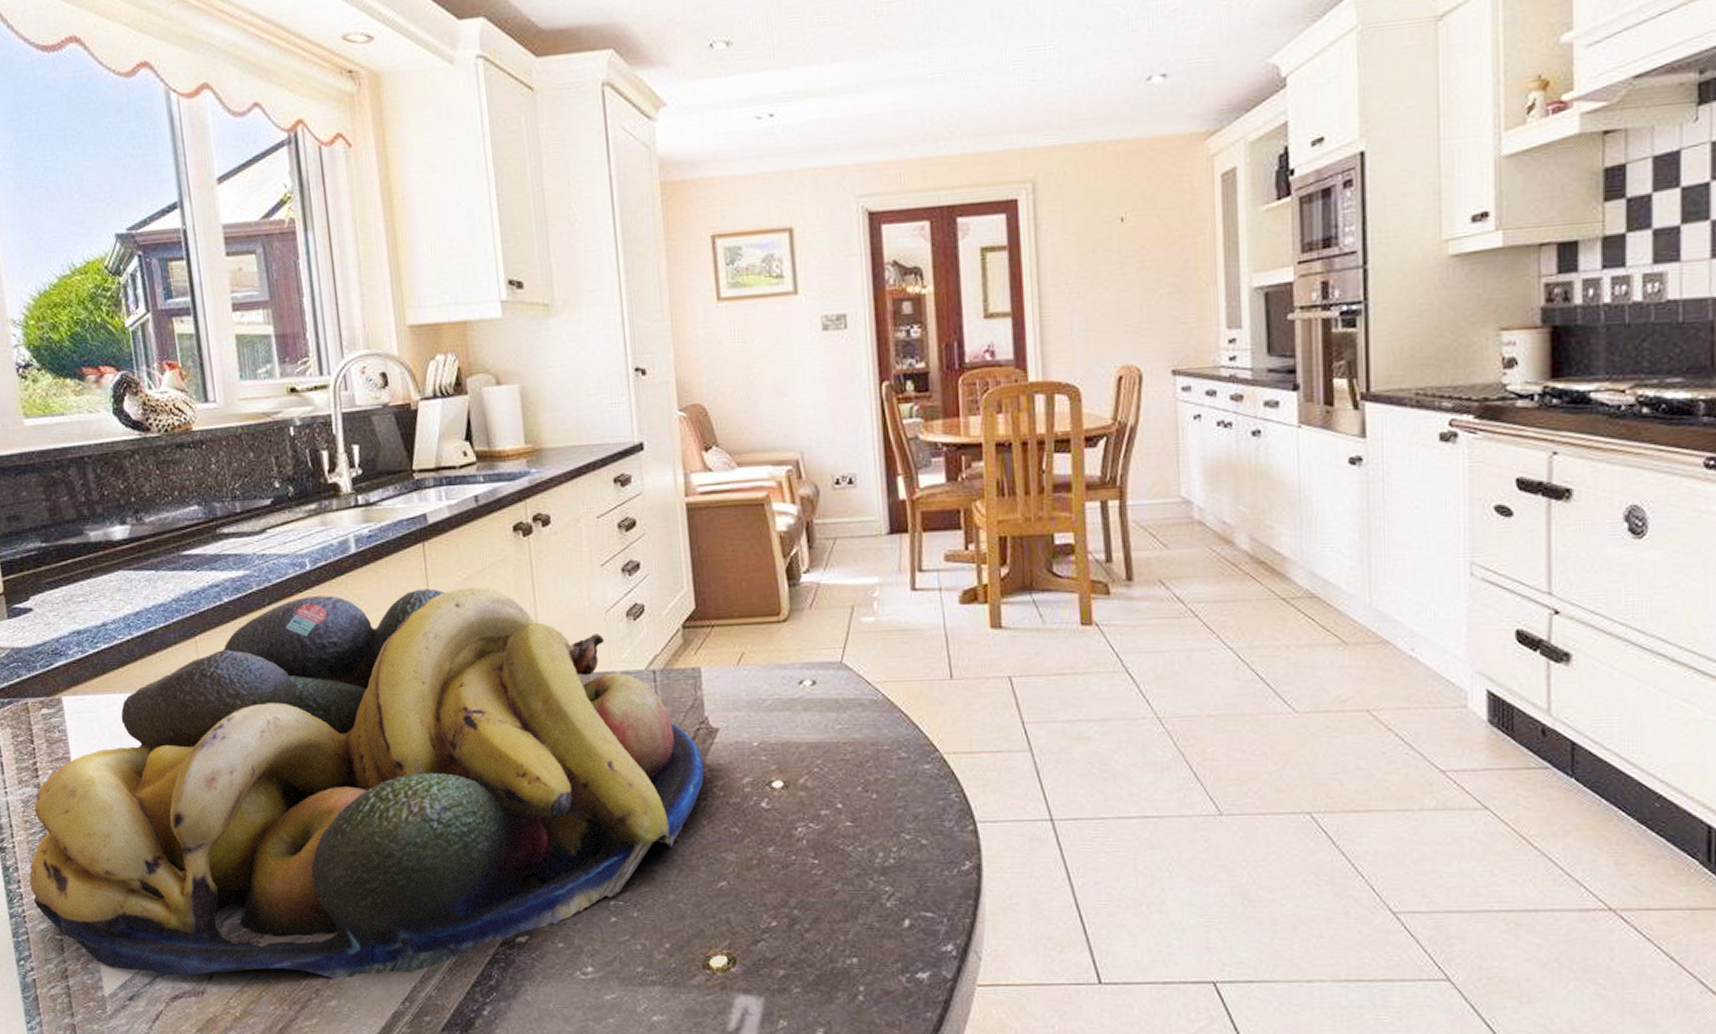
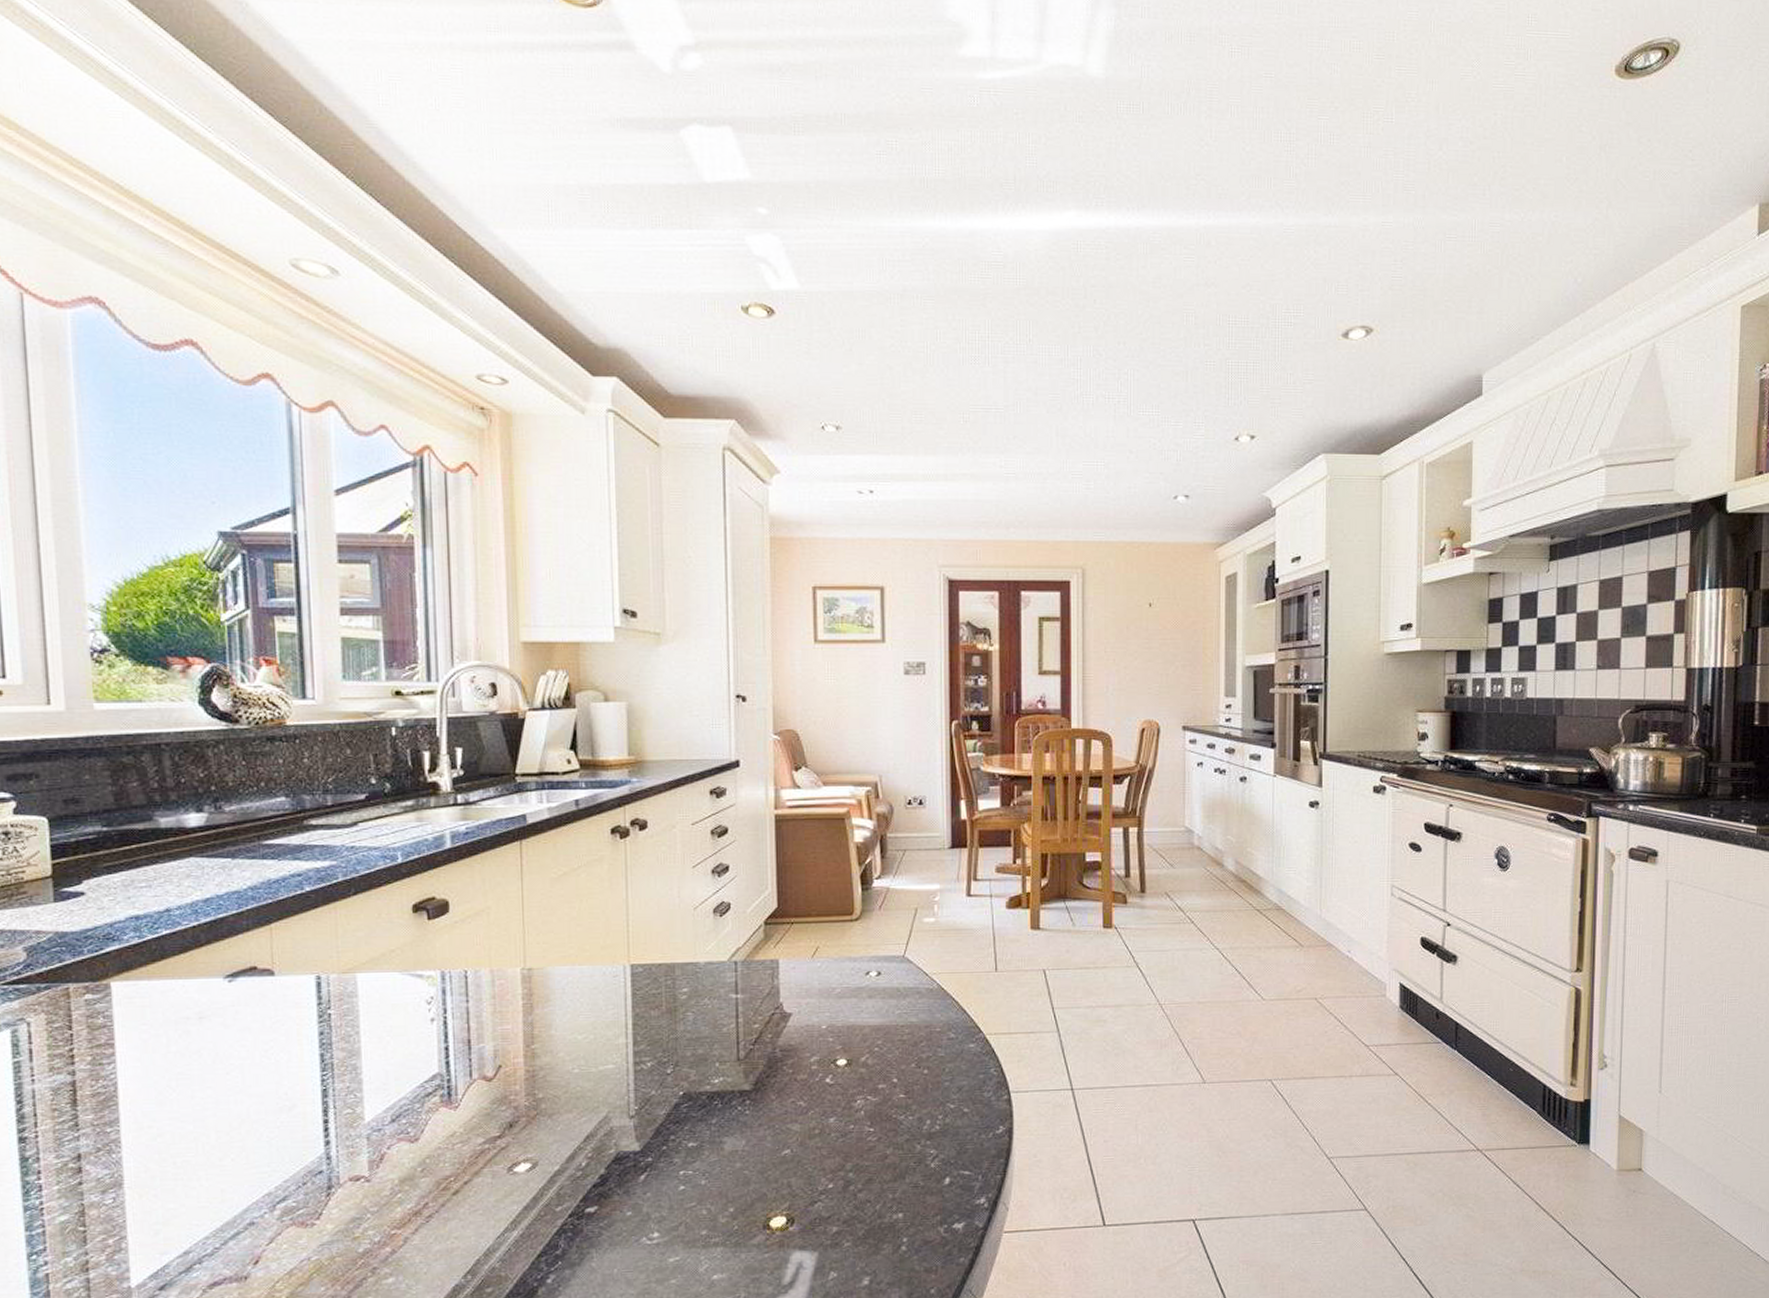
fruit bowl: present [29,586,704,980] -> none [51,883,776,1263]

